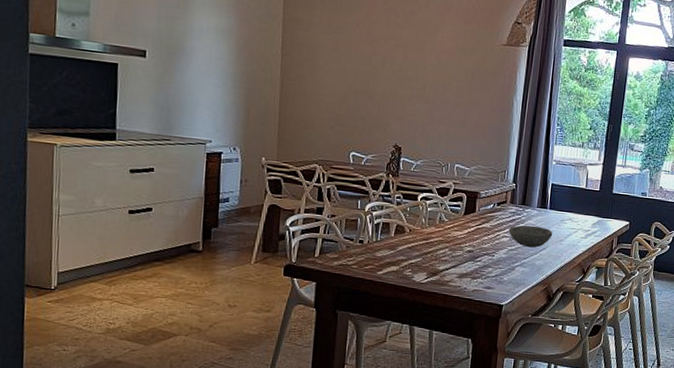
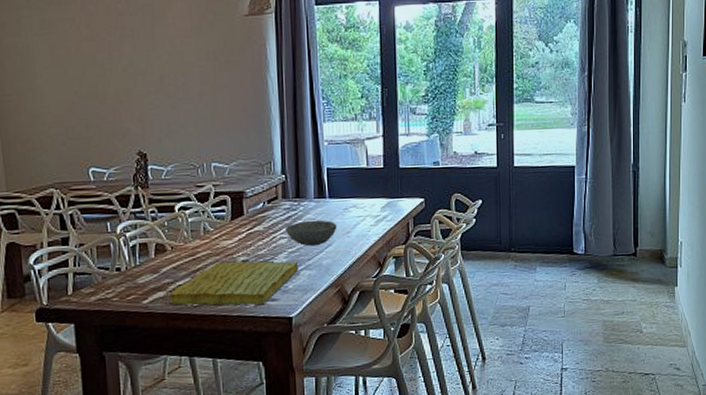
cutting board: none [401,248,516,291] -> present [170,261,299,305]

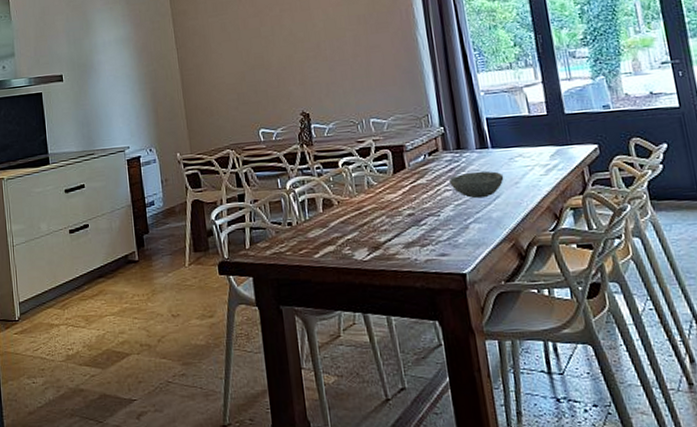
cutting board: present [170,261,299,305] -> none [339,214,468,260]

